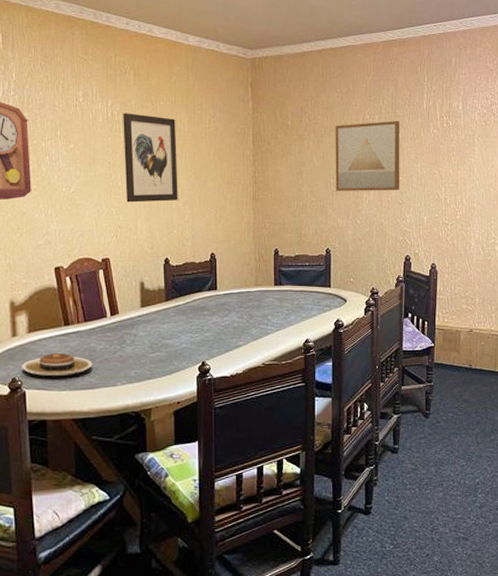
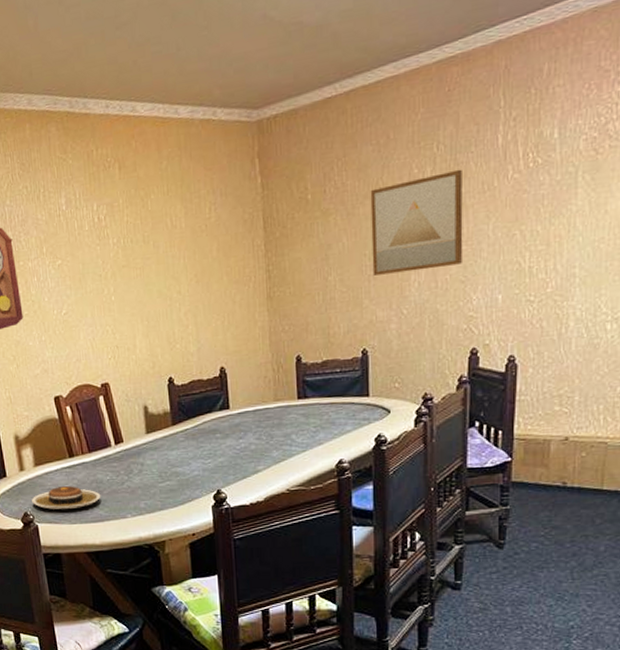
wall art: present [123,113,178,203] -> none [110,213,179,319]

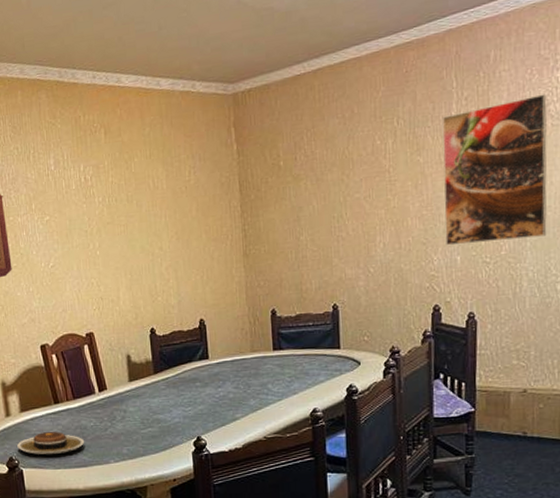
wall art: present [370,169,463,276] -> none [337,141,424,236]
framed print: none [486,111,605,284] -> present [442,94,547,246]

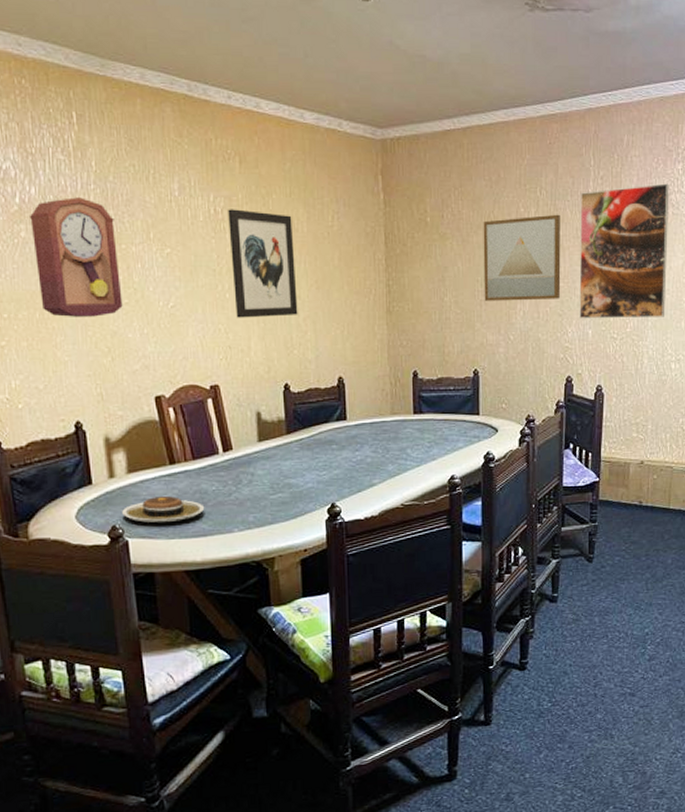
wall art: none [96,175,161,272] -> present [228,209,298,318]
wall art: none [337,141,424,236] -> present [483,214,561,301]

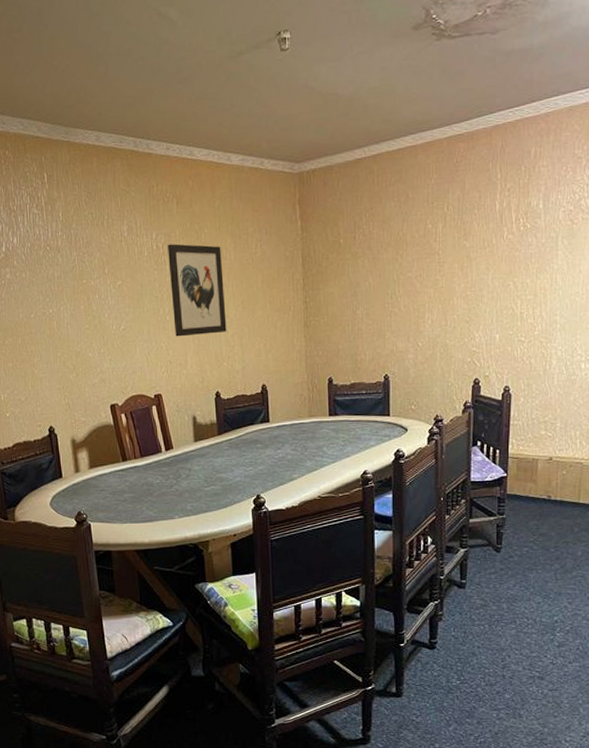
pendulum clock: present [28,197,123,317] -> none [12,243,84,342]
plate: present [122,496,205,523] -> none [86,488,151,509]
wall art: present [483,214,561,301] -> none [392,227,468,312]
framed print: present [579,183,669,319] -> none [486,190,579,325]

